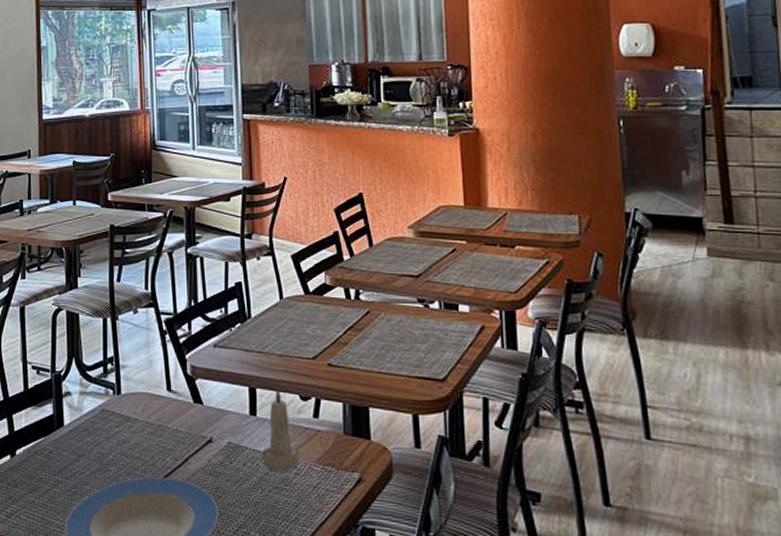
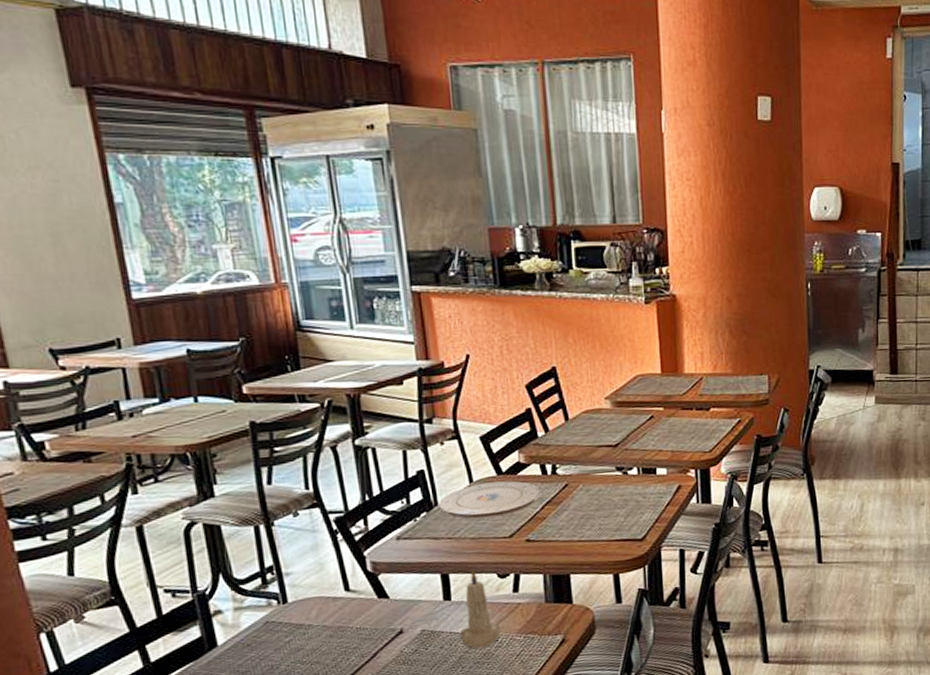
plate: none [252,301,345,336] -> present [439,480,542,519]

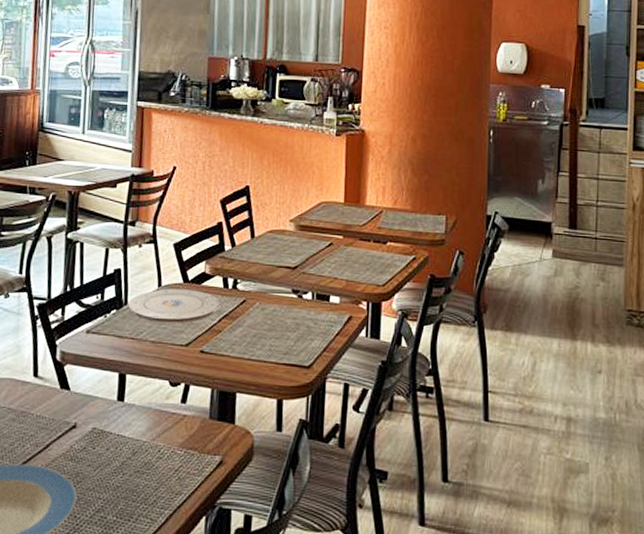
candle: present [460,569,500,649] -> none [126,373,164,457]

